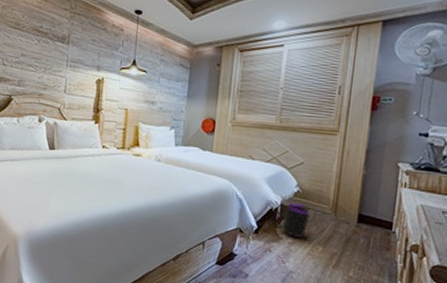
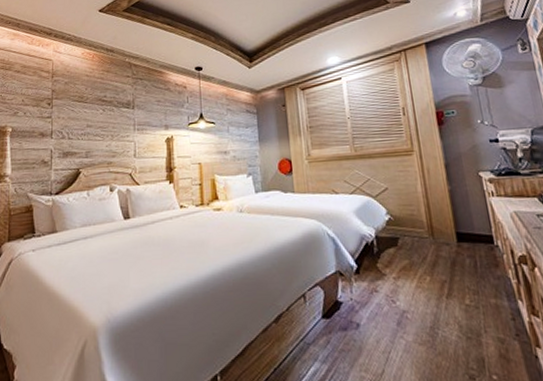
trash can: present [275,203,311,241] -> none [375,232,414,273]

